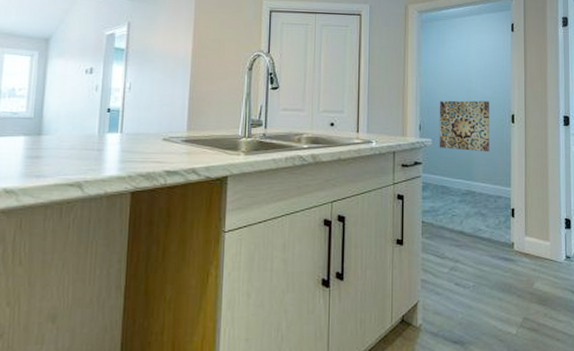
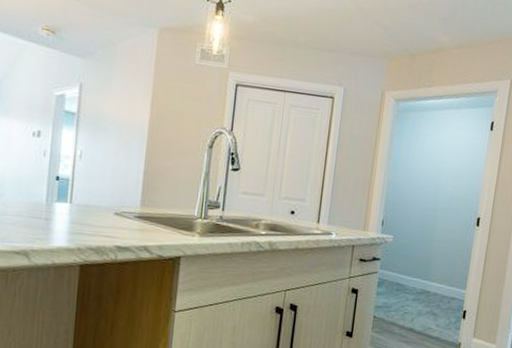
wall art: present [439,100,489,152] -> none [399,197,457,254]

